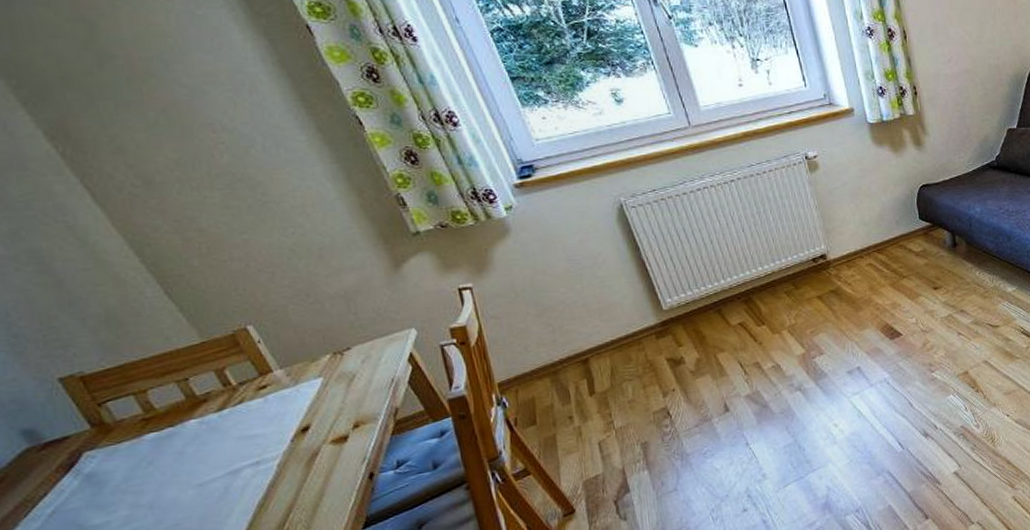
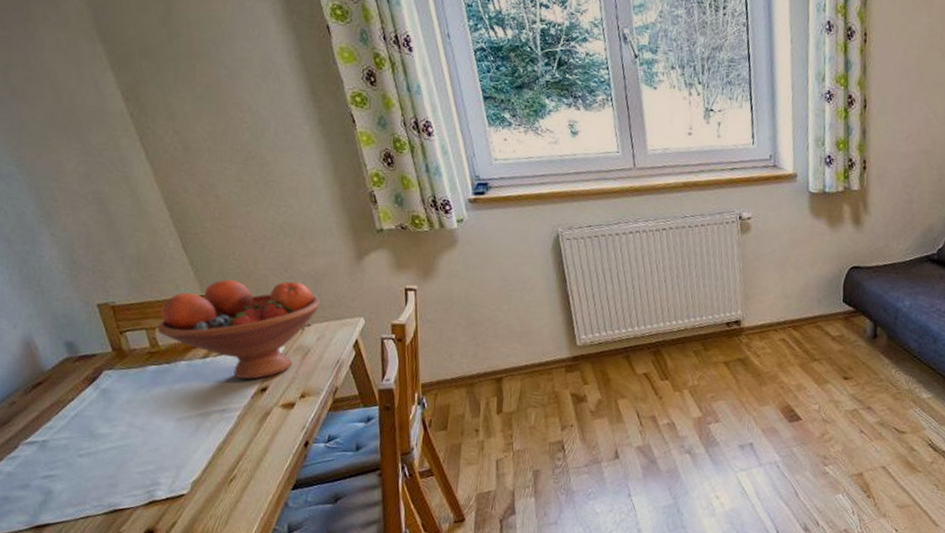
fruit bowl: none [148,305,360,424] -> present [157,279,321,380]

